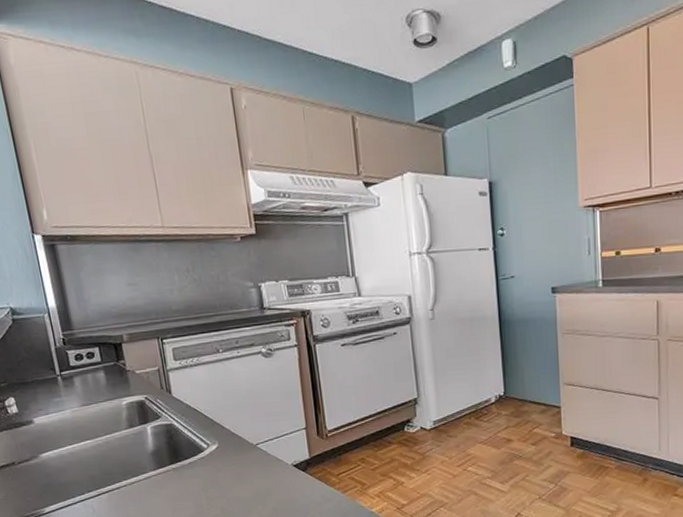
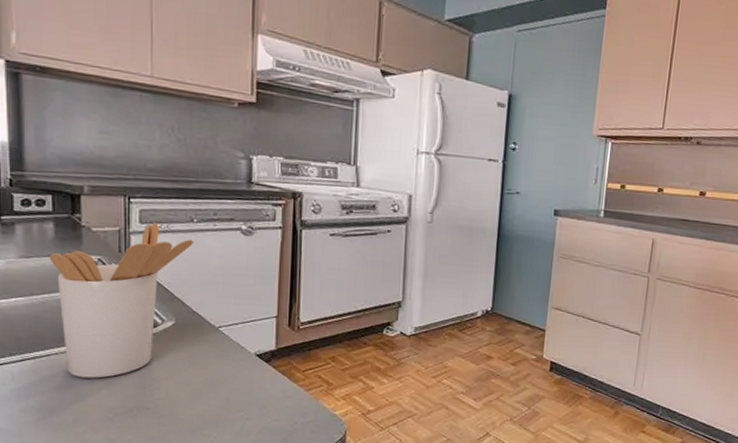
utensil holder: none [105,358,223,504] -> present [49,223,195,379]

